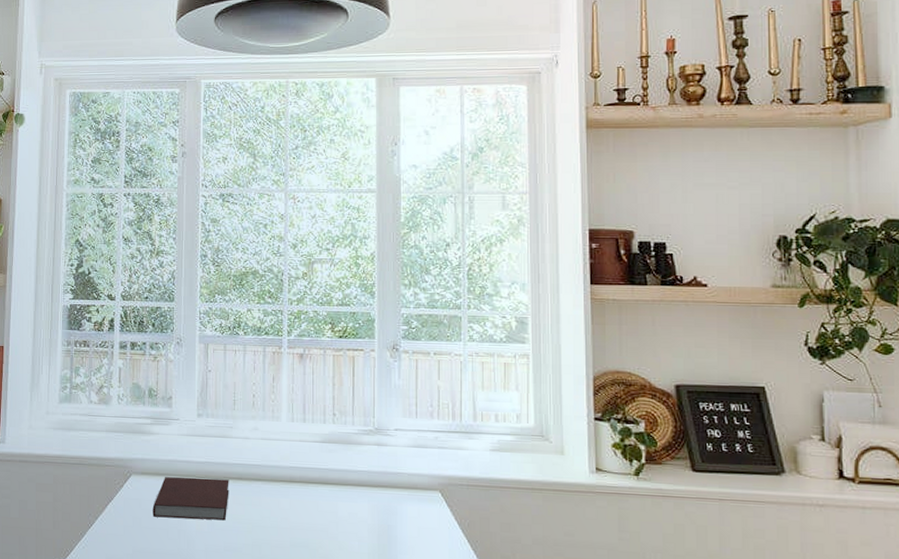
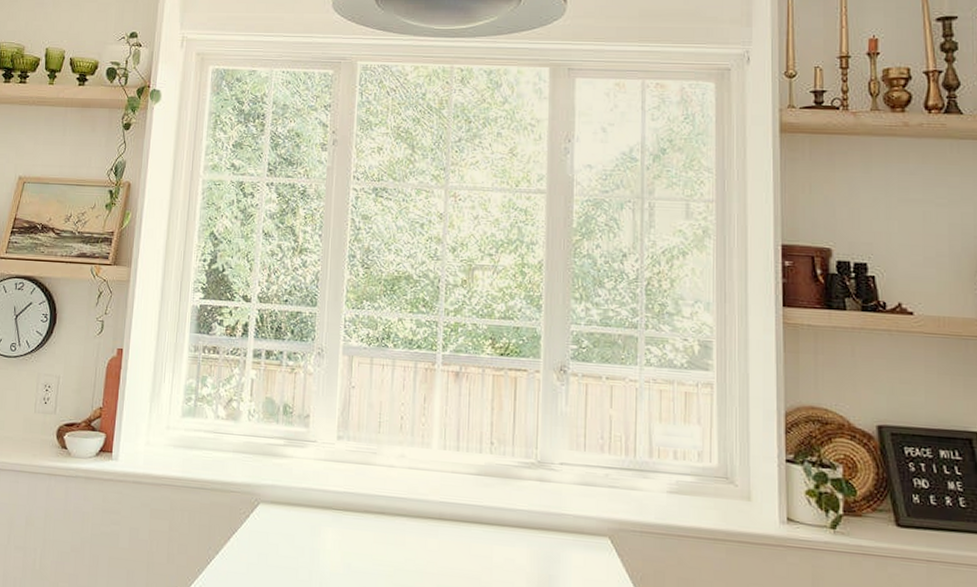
notebook: present [152,476,229,521] -> none [281,507,370,562]

